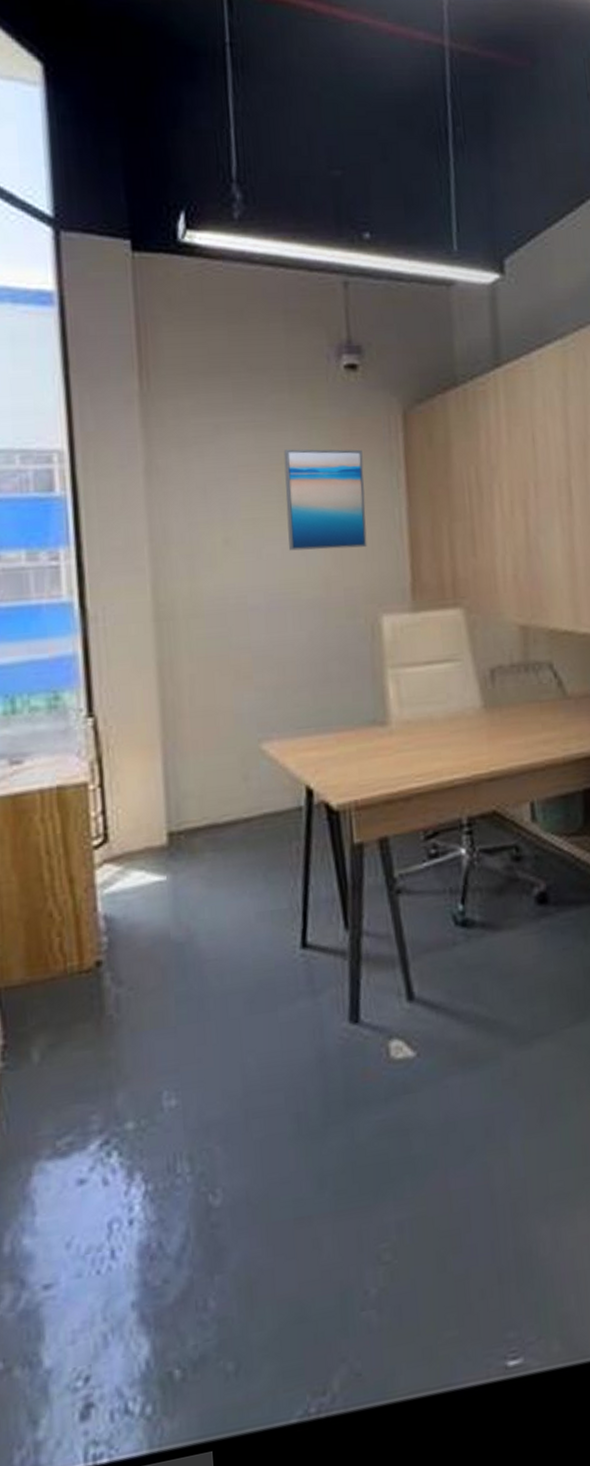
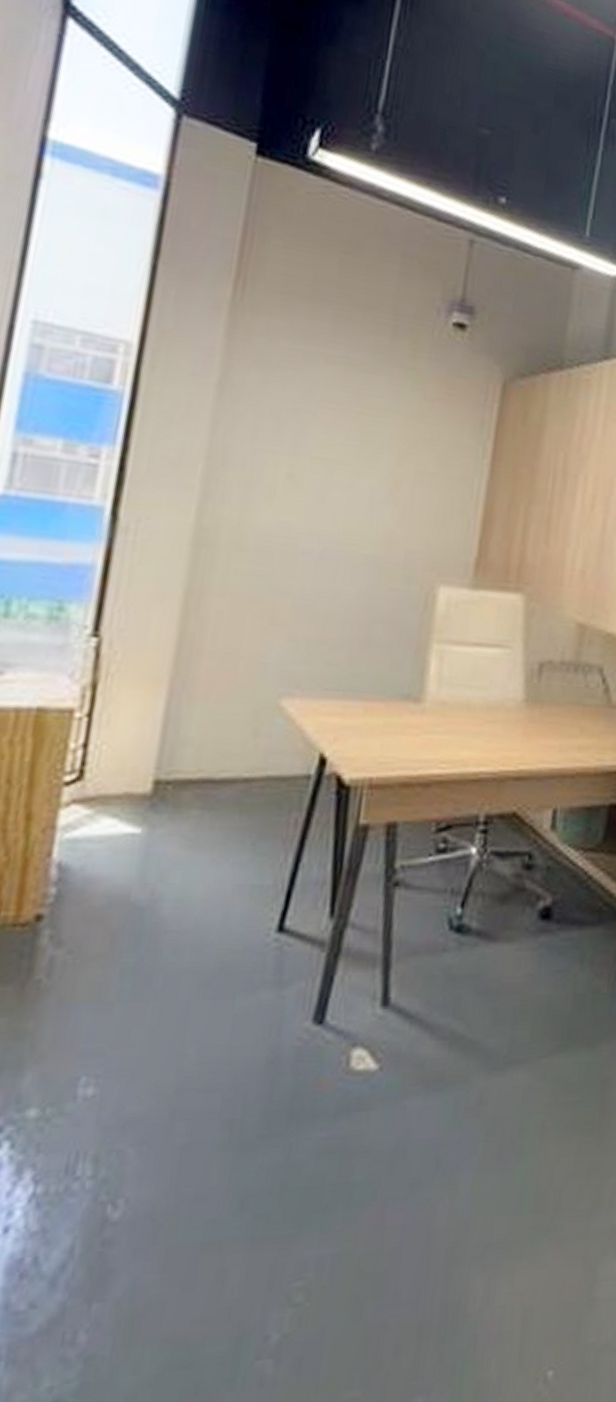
wall art: present [283,449,367,551] -> none [355,394,454,512]

